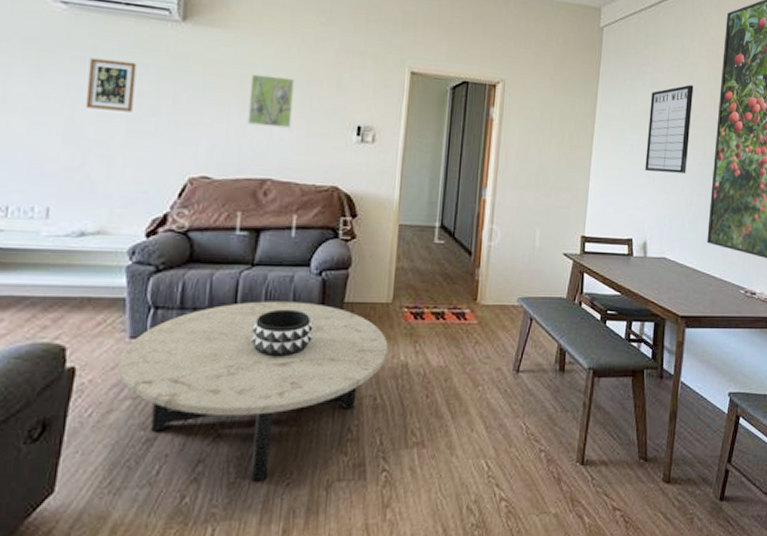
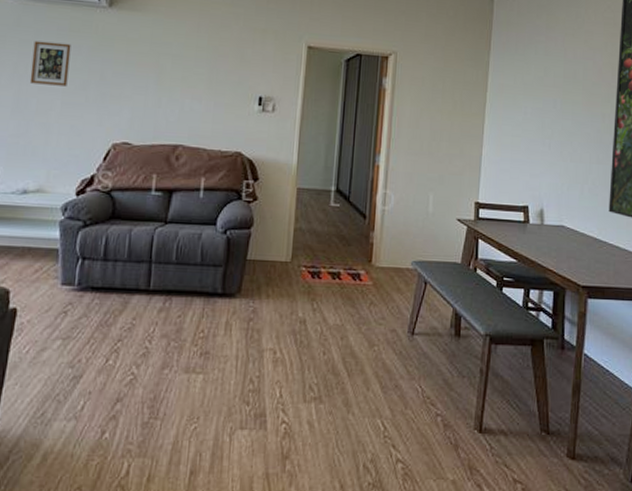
coffee table: present [119,301,388,482] -> none [52,256,287,423]
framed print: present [247,74,295,128] -> none [162,51,204,99]
decorative bowl: present [250,309,313,357] -> none [163,264,219,308]
writing board: present [645,84,694,174] -> none [540,52,590,141]

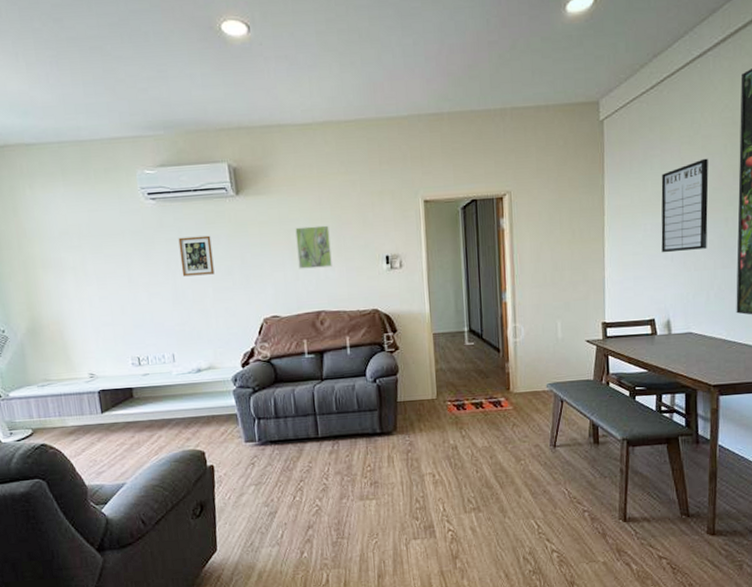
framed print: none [162,51,204,99] -> present [295,225,332,269]
writing board: none [540,52,590,141] -> present [661,158,709,253]

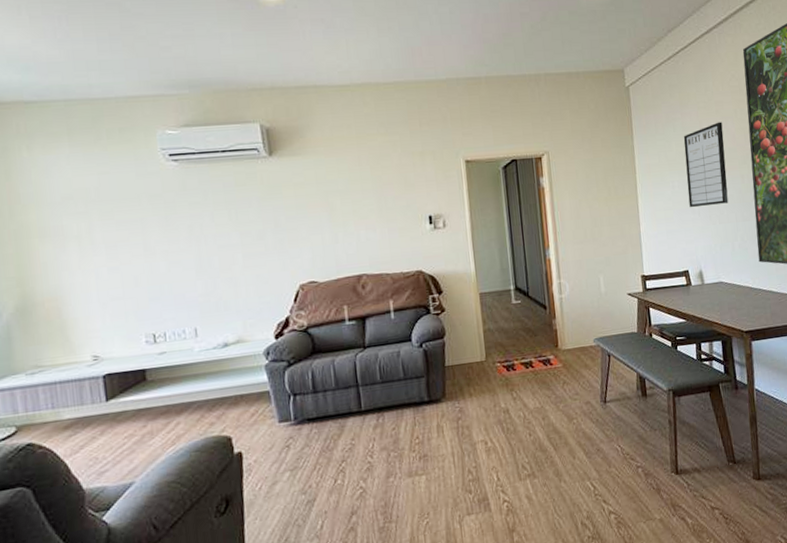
picture frame: present [178,235,215,277] -> none [203,198,245,243]
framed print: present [295,225,332,269] -> none [333,186,373,232]

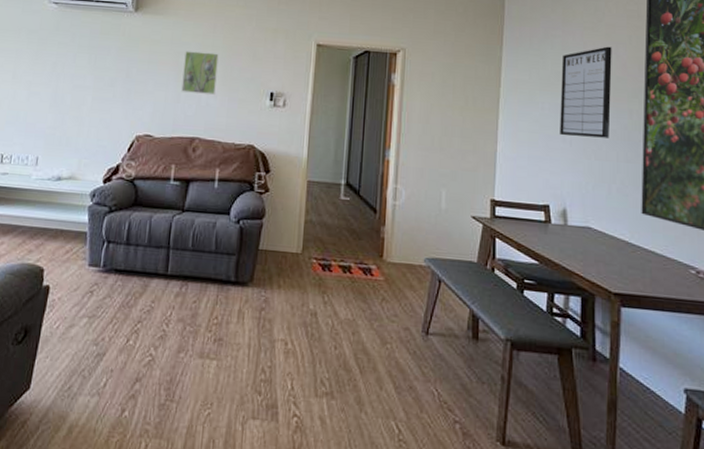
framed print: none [333,186,373,232] -> present [181,51,219,95]

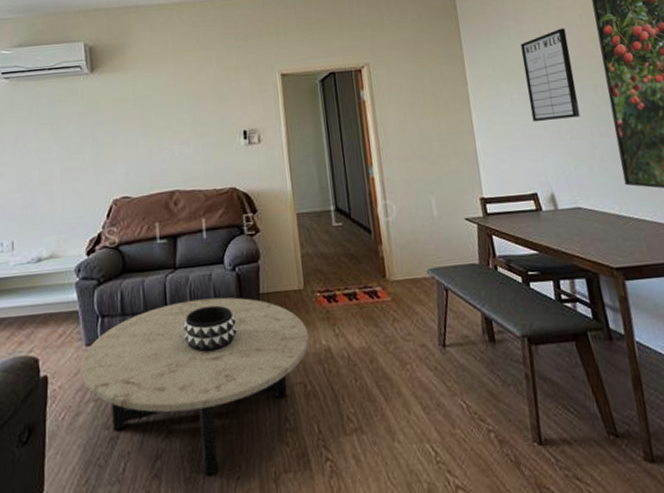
coffee table: none [80,243,298,407] -> present [80,297,309,476]
decorative bowl: none [180,251,232,295] -> present [183,305,237,353]
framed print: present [181,51,219,95] -> none [149,100,187,146]

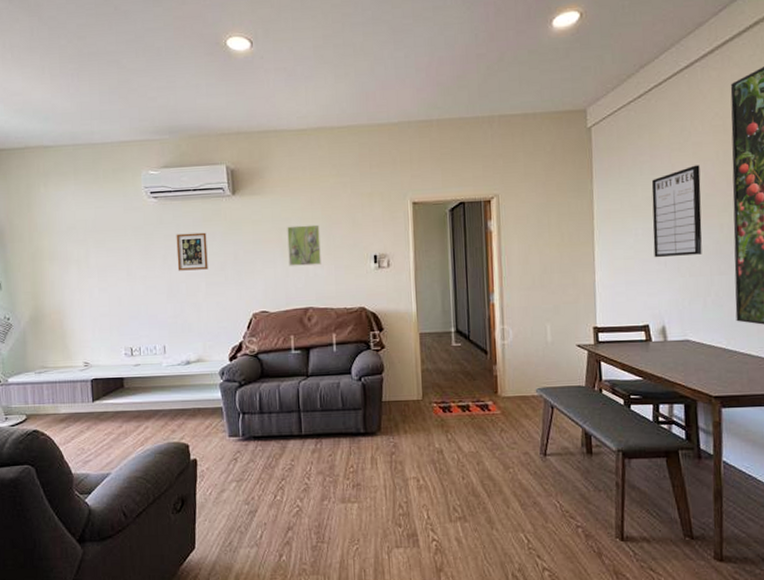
picture frame: none [28,113,64,156] -> present [176,232,208,271]
coffee table: present [80,297,309,476] -> none [224,403,424,546]
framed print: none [149,100,187,146] -> present [287,224,321,266]
decorative bowl: present [183,305,237,353] -> none [313,409,360,448]

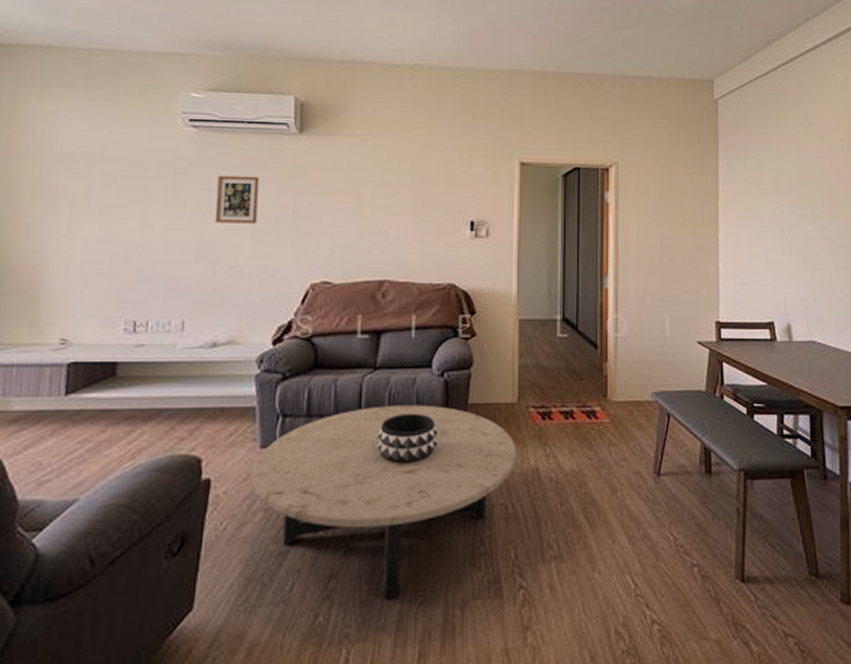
coffee table: none [224,403,424,546] -> present [251,405,516,600]
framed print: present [287,224,321,266] -> none [364,178,407,228]
decorative bowl: none [313,409,360,448] -> present [376,413,438,464]
writing board: present [651,165,702,258] -> none [778,150,828,248]

